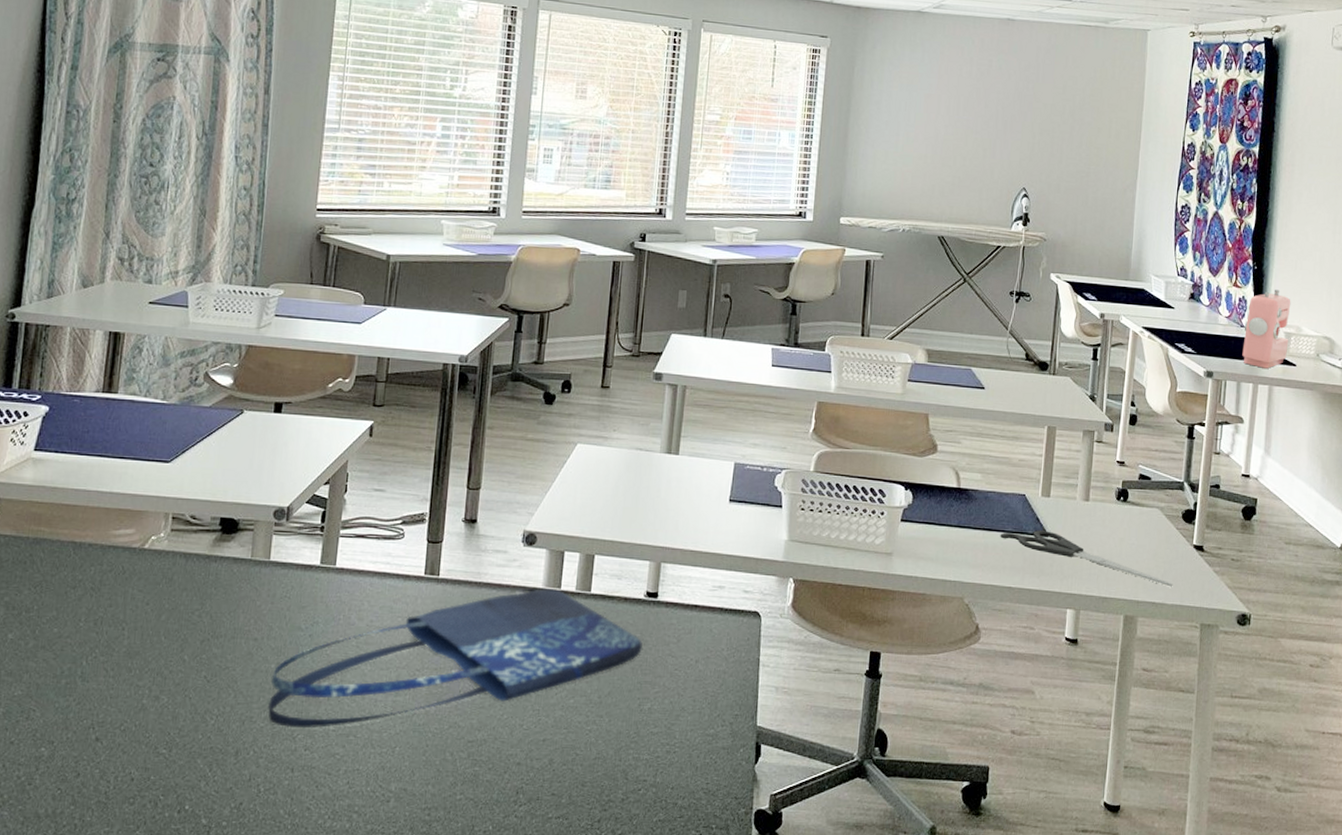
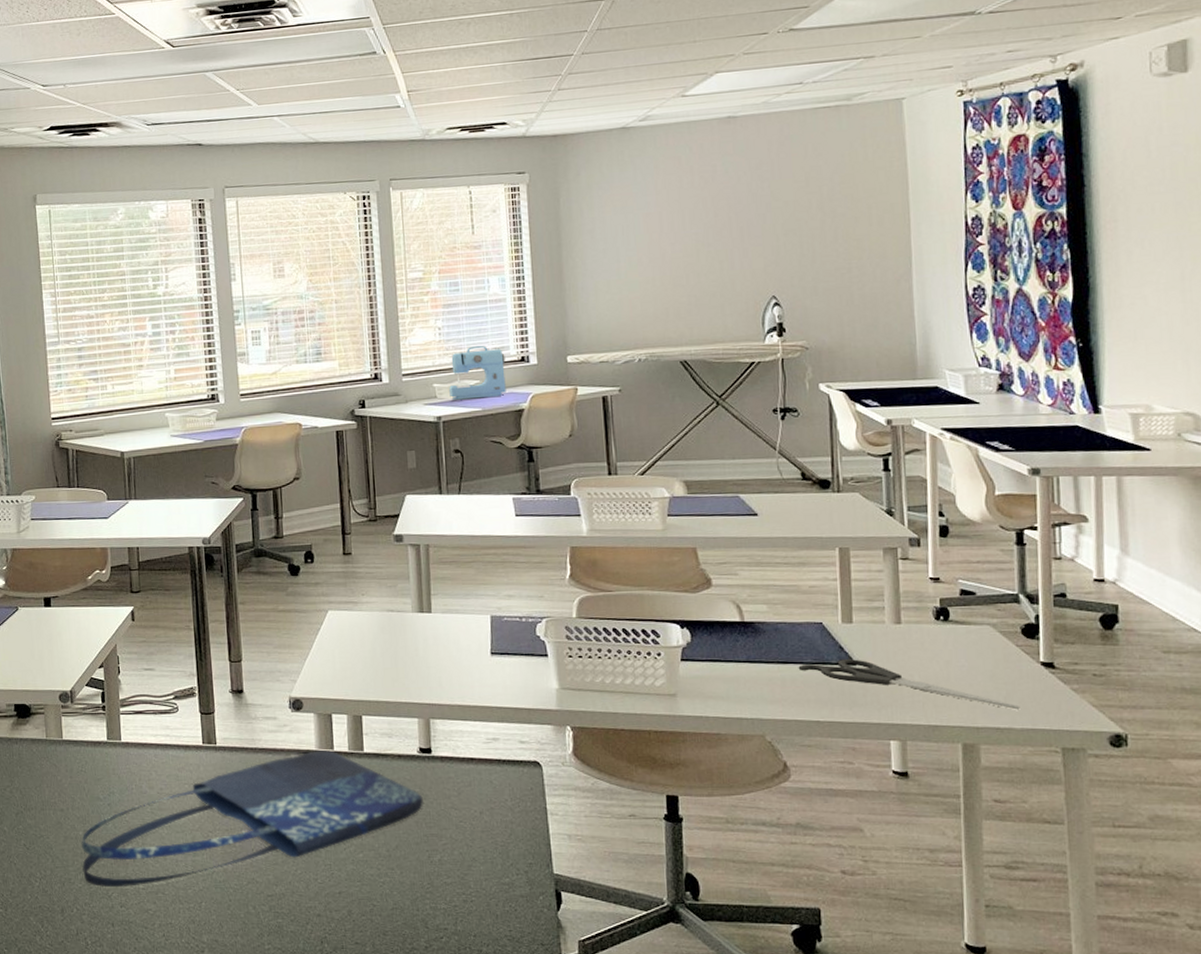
sewing machine: none [728,195,785,247] -> present [449,346,506,400]
sewing machine: present [1242,289,1291,369] -> none [1075,366,1137,458]

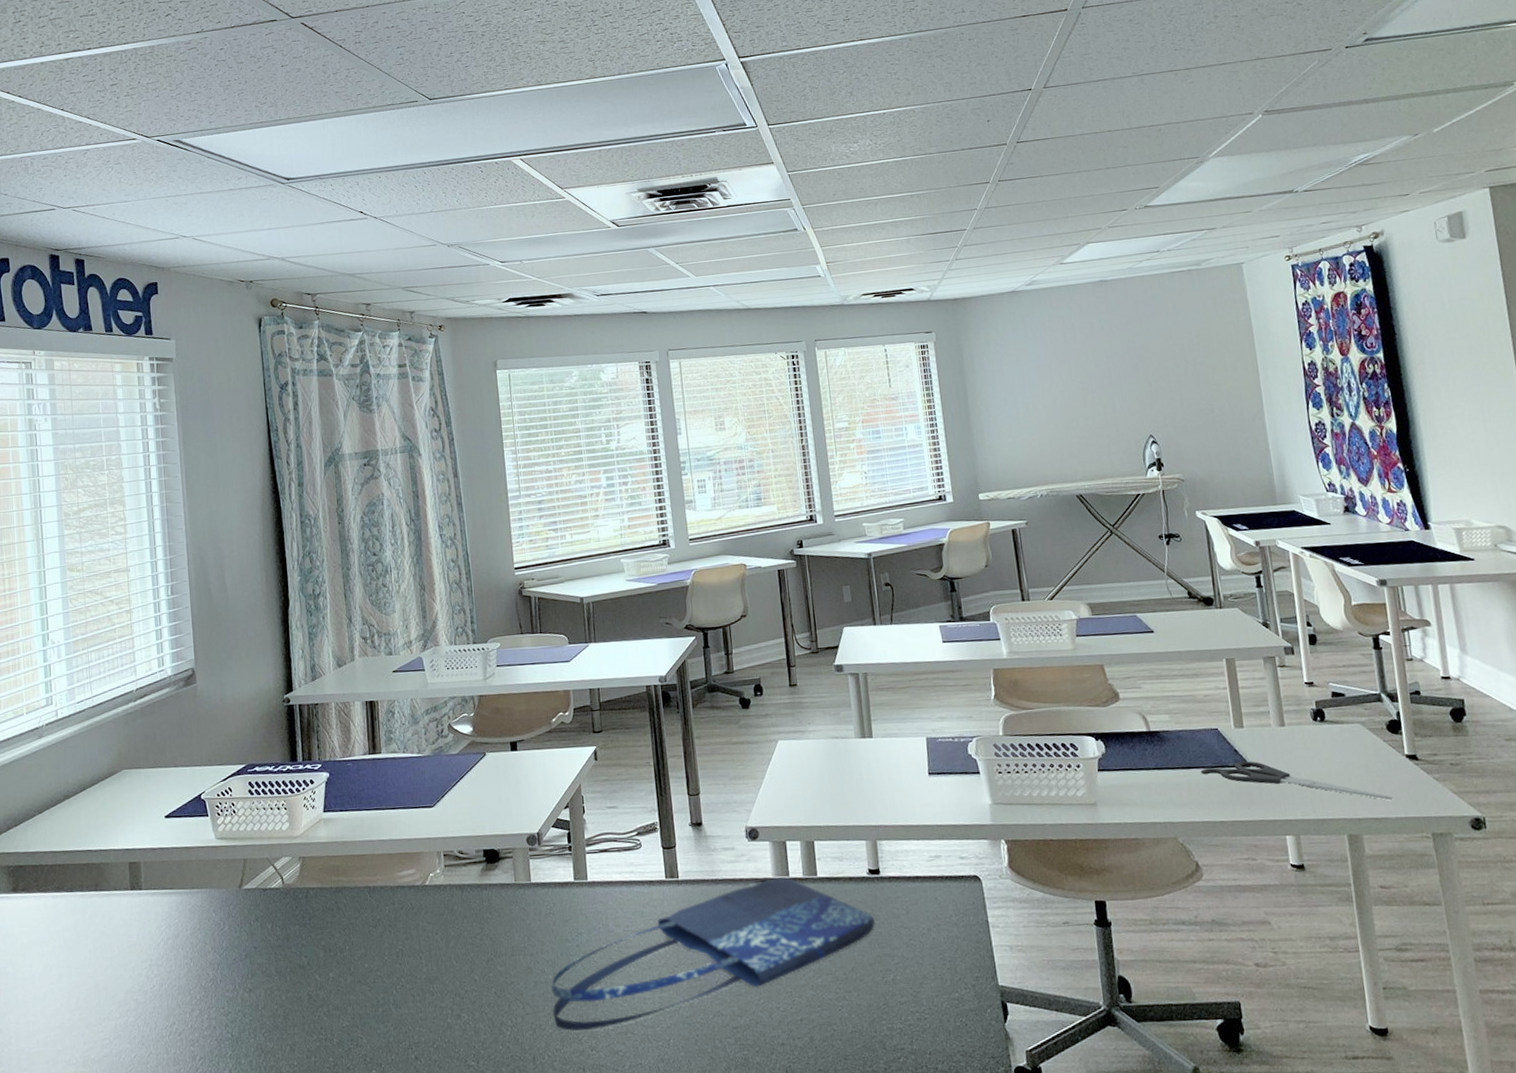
sewing machine: present [449,346,506,400] -> none [877,487,928,538]

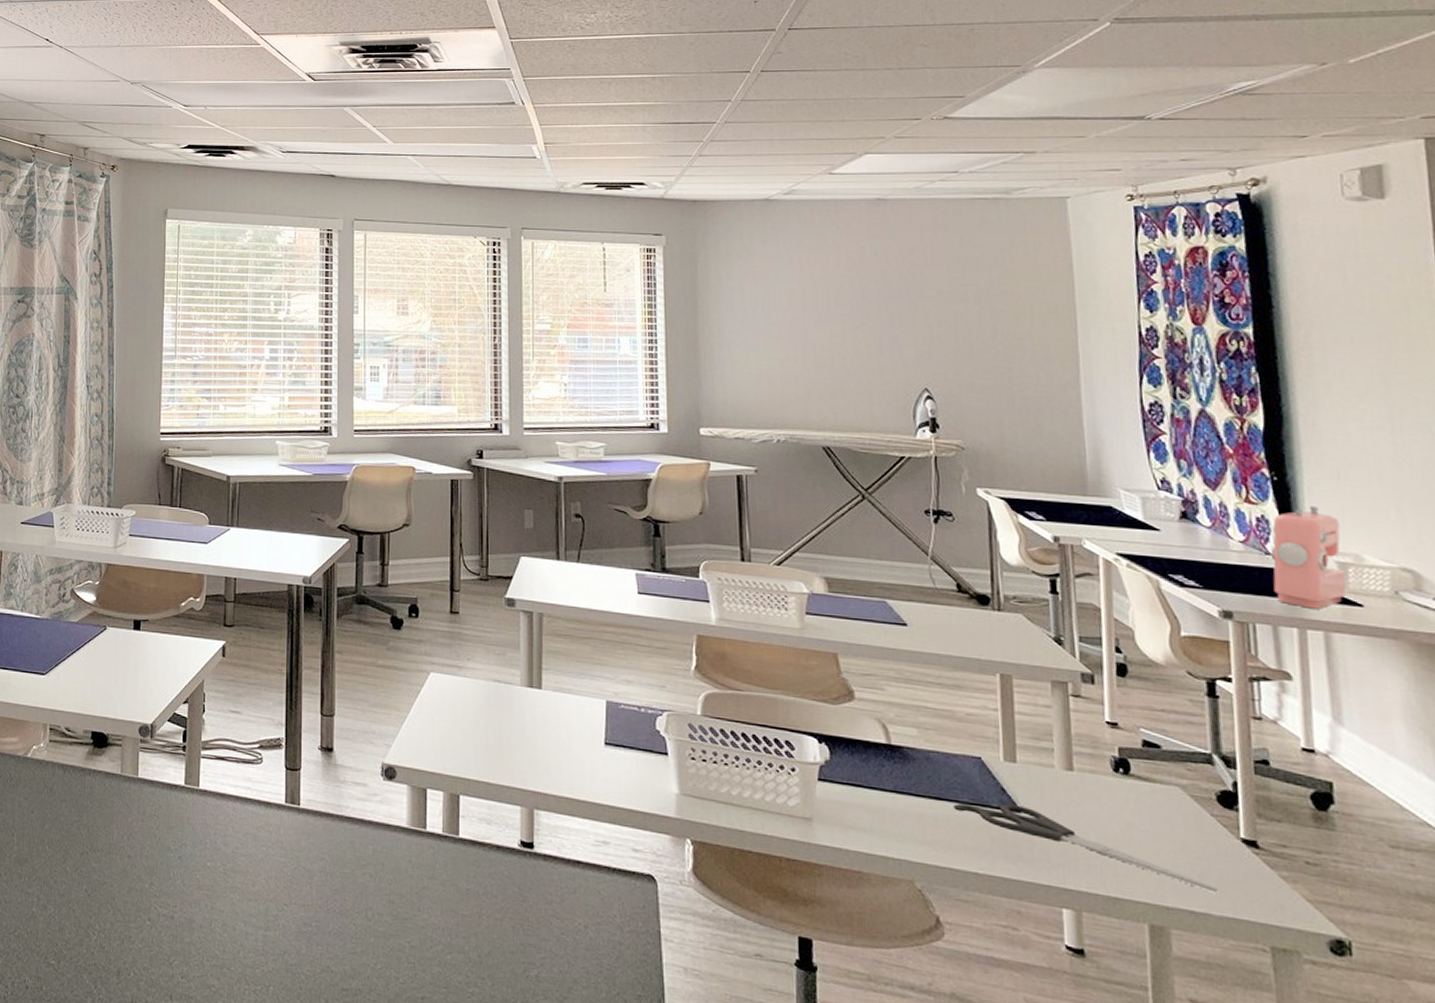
shopping bag: present [550,877,875,1031] -> none [145,828,522,956]
sewing machine: none [1408,487,1462,568] -> present [1271,506,1346,609]

